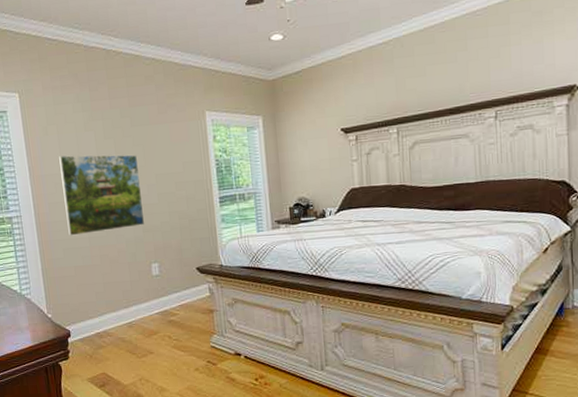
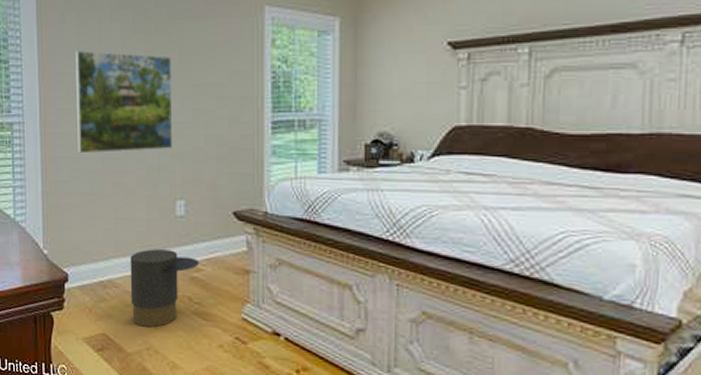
trash can: none [119,302,175,363] -> present [130,249,200,328]

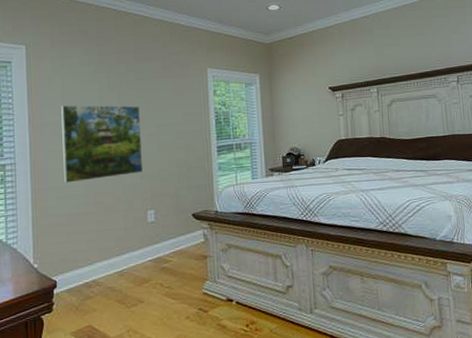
trash can: present [130,249,200,328] -> none [110,249,168,314]

